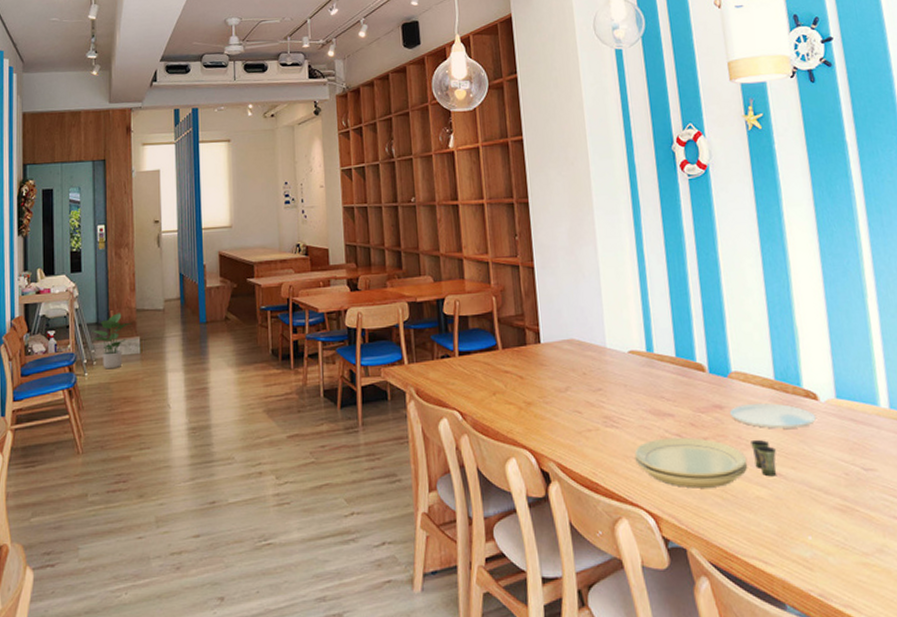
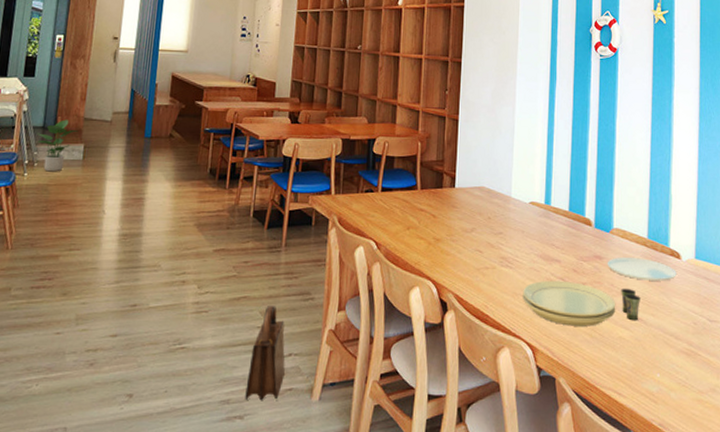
handbag: none [341,491,381,597] -> present [245,306,285,401]

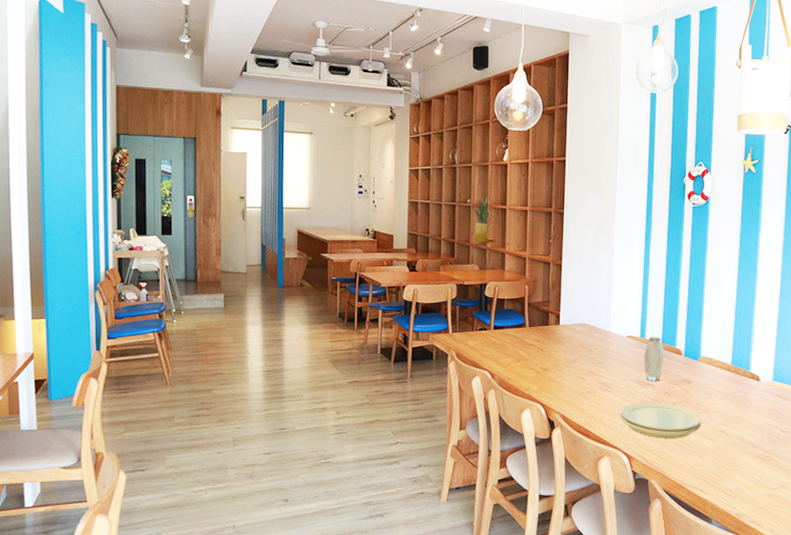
potted plant: present [36,119,79,172] -> none [179,272,218,319]
handbag: present [245,306,285,401] -> none [384,427,416,503]
planter: none [364,42,387,94] -> present [474,195,496,243]
vase: none [549,204,572,257] -> present [644,337,664,382]
plate: present [607,257,677,281] -> none [694,381,756,400]
cup: present [621,288,640,321] -> none [706,406,723,433]

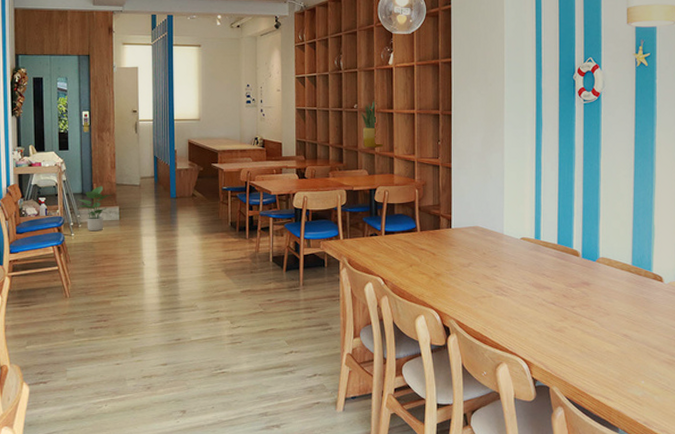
potted plant: none [179,272,218,319] -> present [76,186,113,232]
plate: present [620,401,702,438] -> none [517,305,603,343]
vase: present [644,337,664,382] -> none [540,238,561,285]

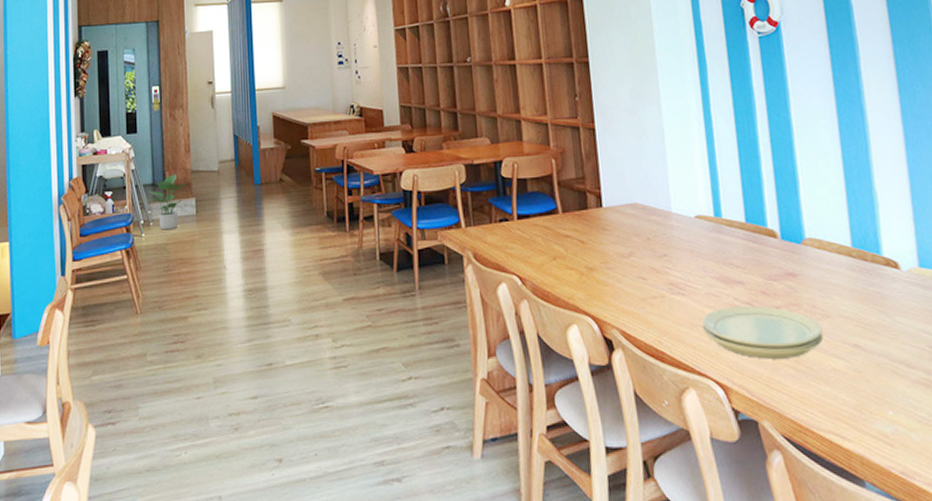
planter: present [361,100,384,148] -> none [476,50,508,110]
plate: none [517,305,603,343] -> present [702,305,824,359]

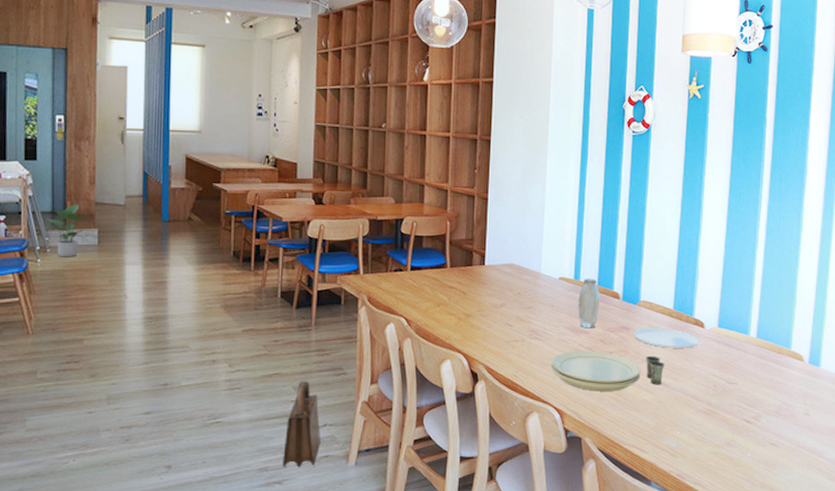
handbag: none [399,356,439,462] -> present [283,381,321,468]
vase: none [723,214,754,278] -> present [578,279,601,329]
plate: none [803,271,897,298] -> present [633,328,700,348]
cup: none [826,309,854,348] -> present [646,355,664,385]

